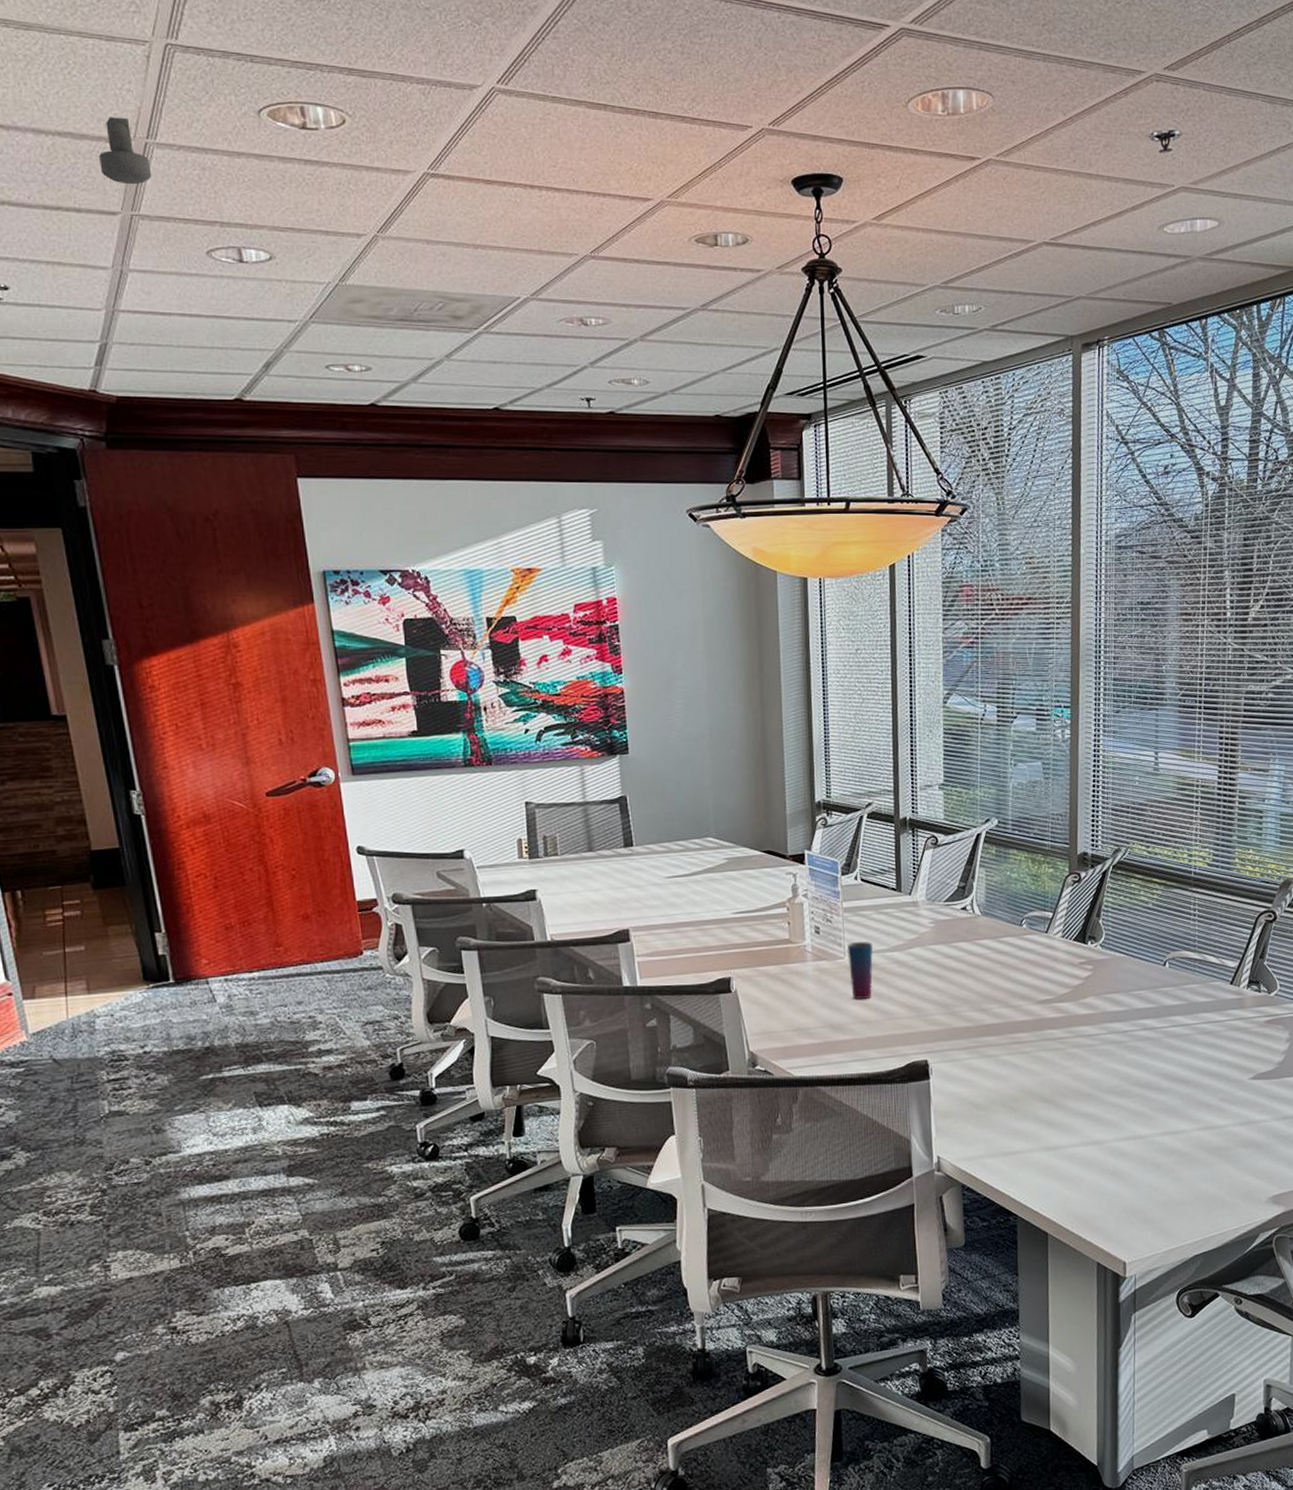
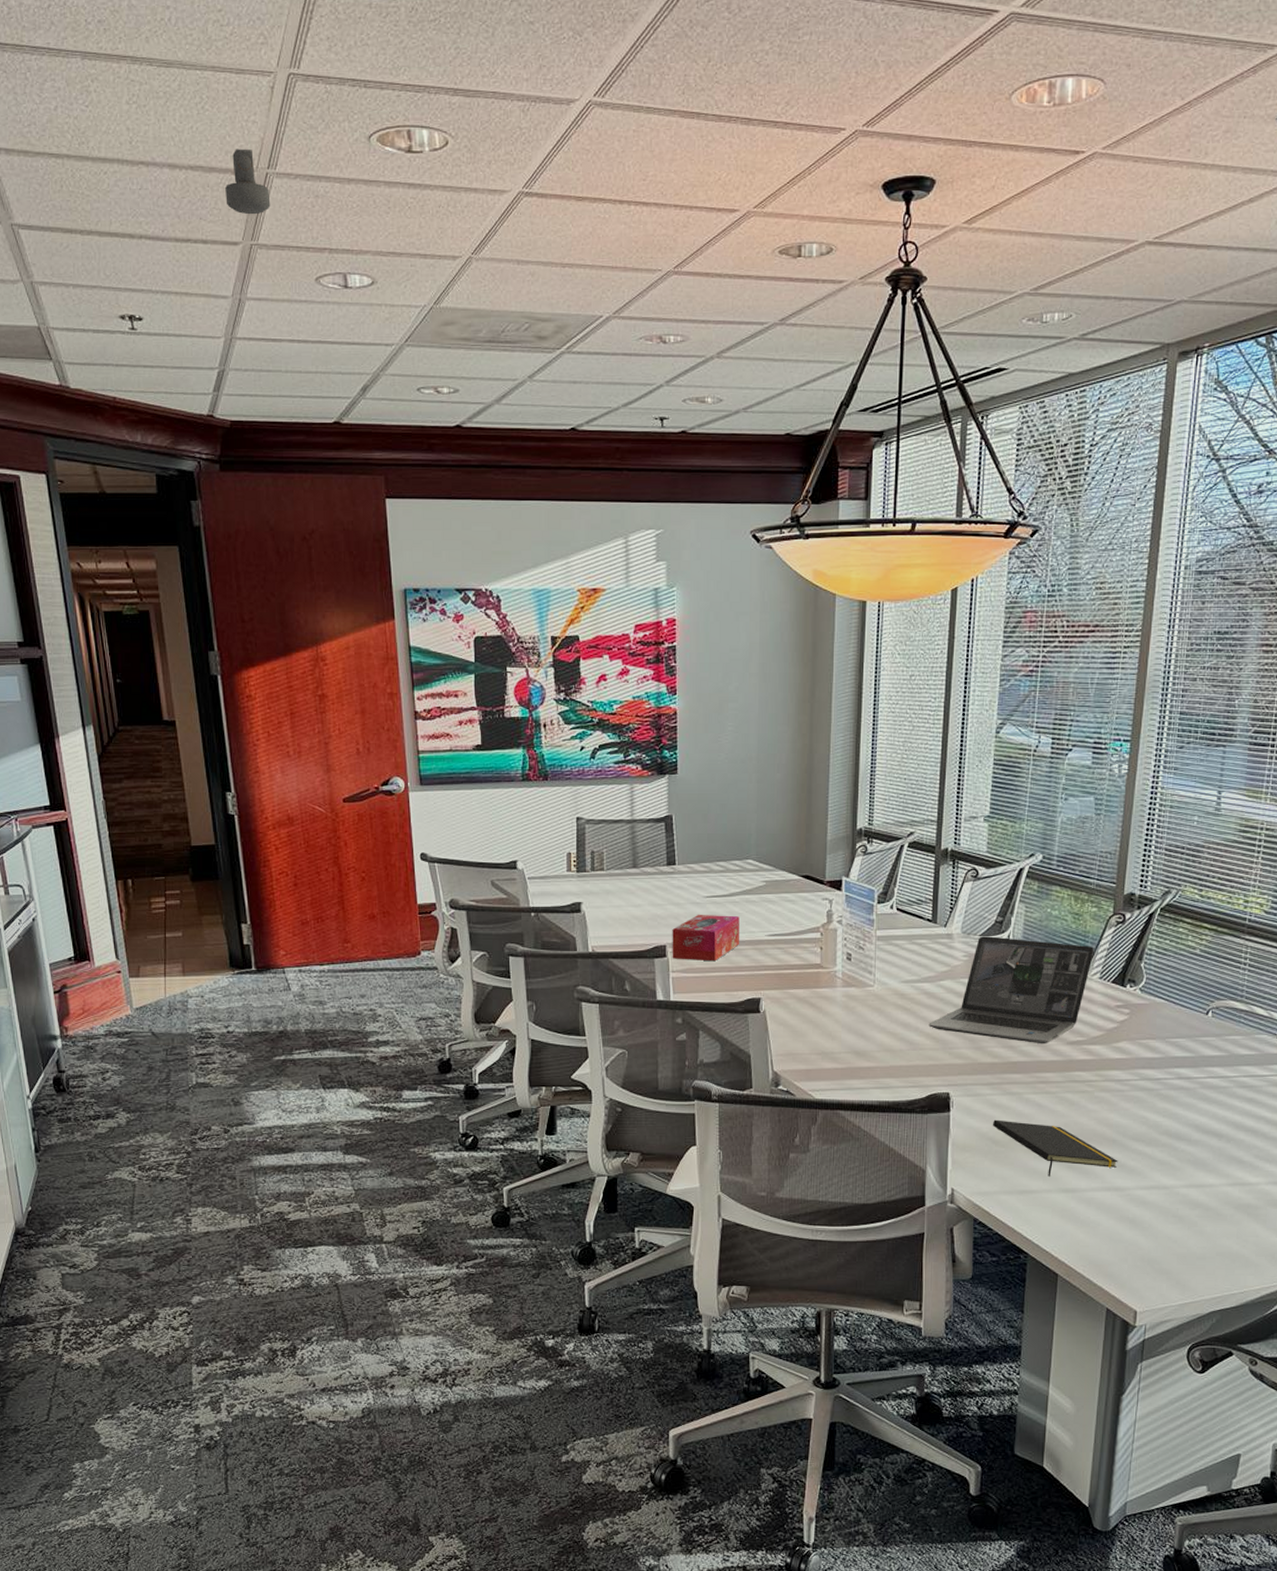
tissue box: none [634,894,705,943] -> present [672,914,739,962]
cup: present [848,941,874,1000] -> none [878,970,904,1029]
laptop: none [901,901,1055,1006] -> present [928,936,1095,1045]
notepad: none [972,1083,1095,1136] -> present [993,1119,1118,1177]

